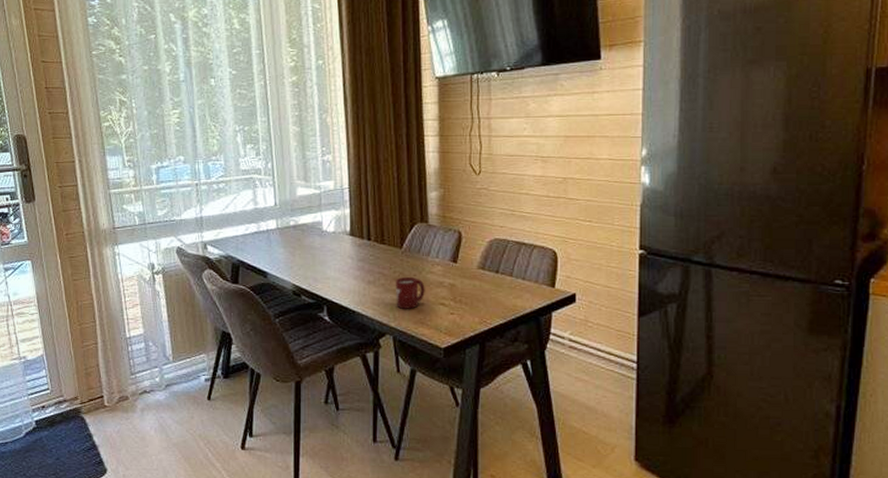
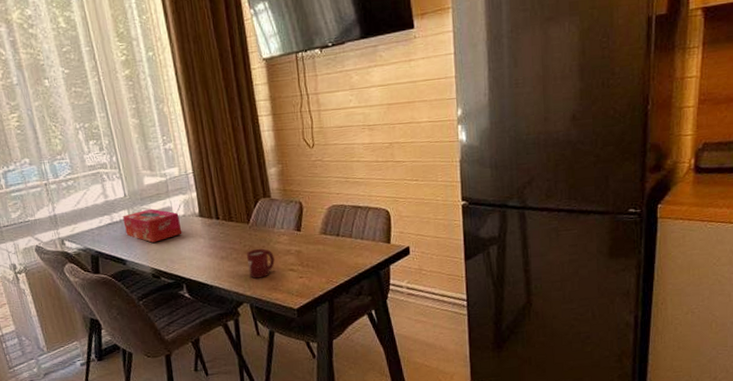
tissue box: none [270,221,330,257] -> present [122,208,182,243]

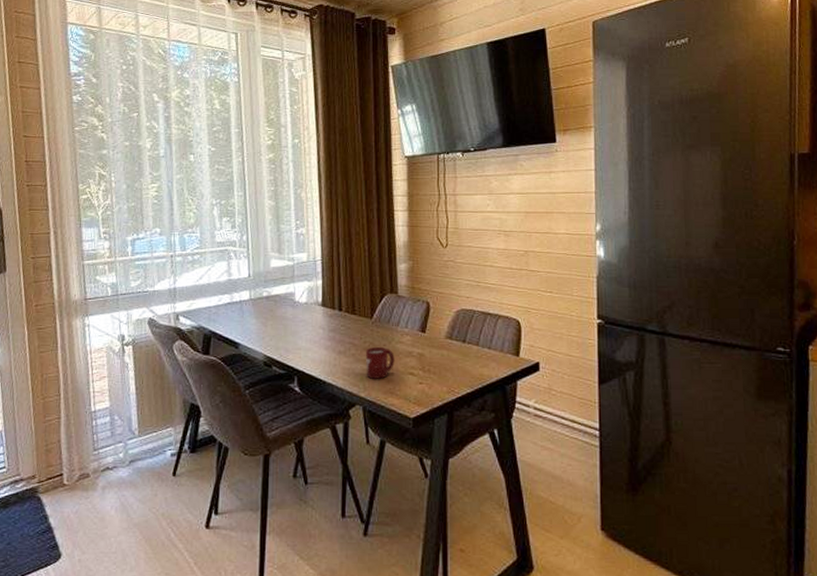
tissue box: present [122,208,182,243] -> none [243,292,302,328]

